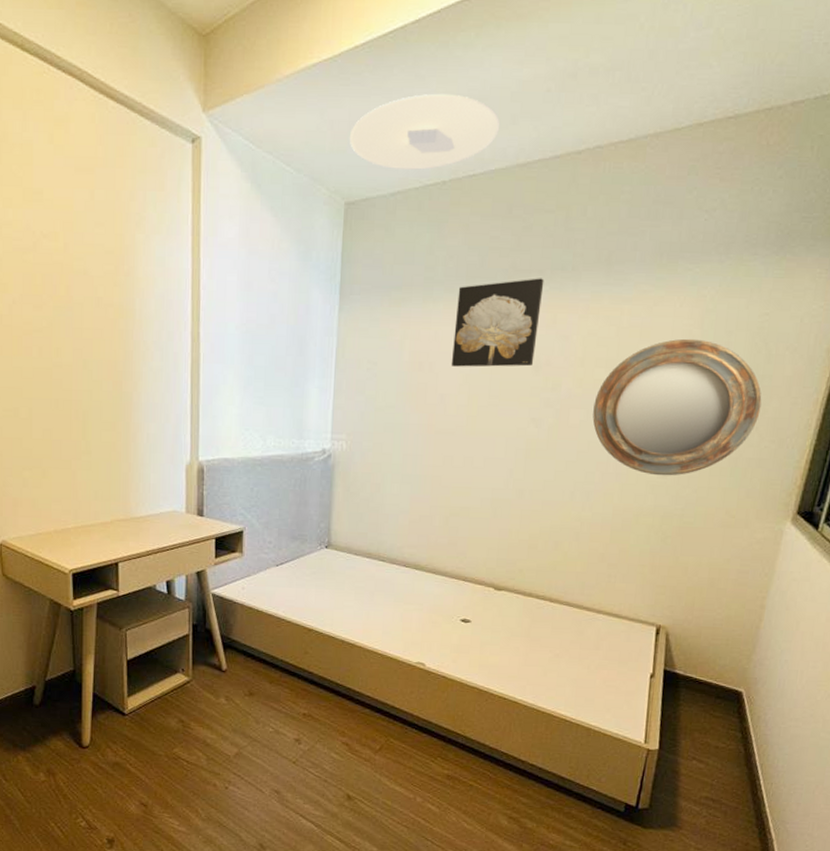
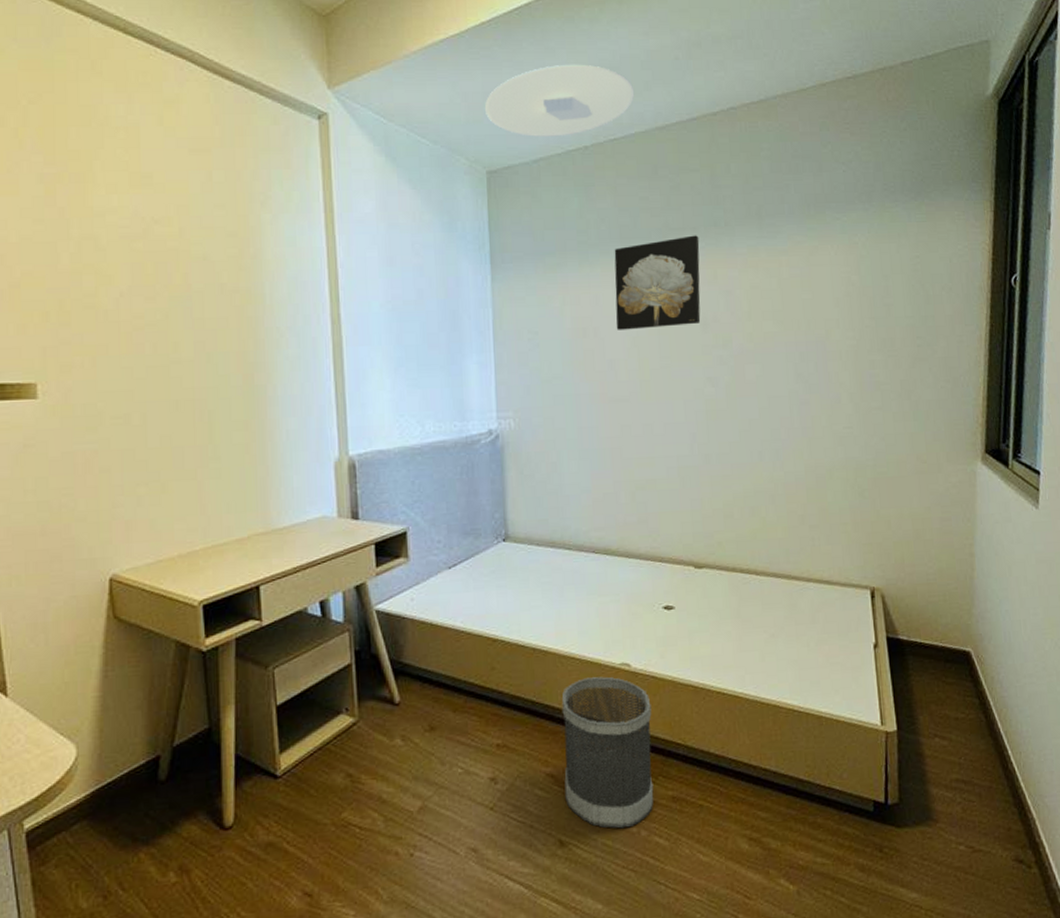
wastebasket: none [356,670,439,794] -> present [561,676,654,829]
home mirror: present [592,338,762,476] -> none [767,285,930,426]

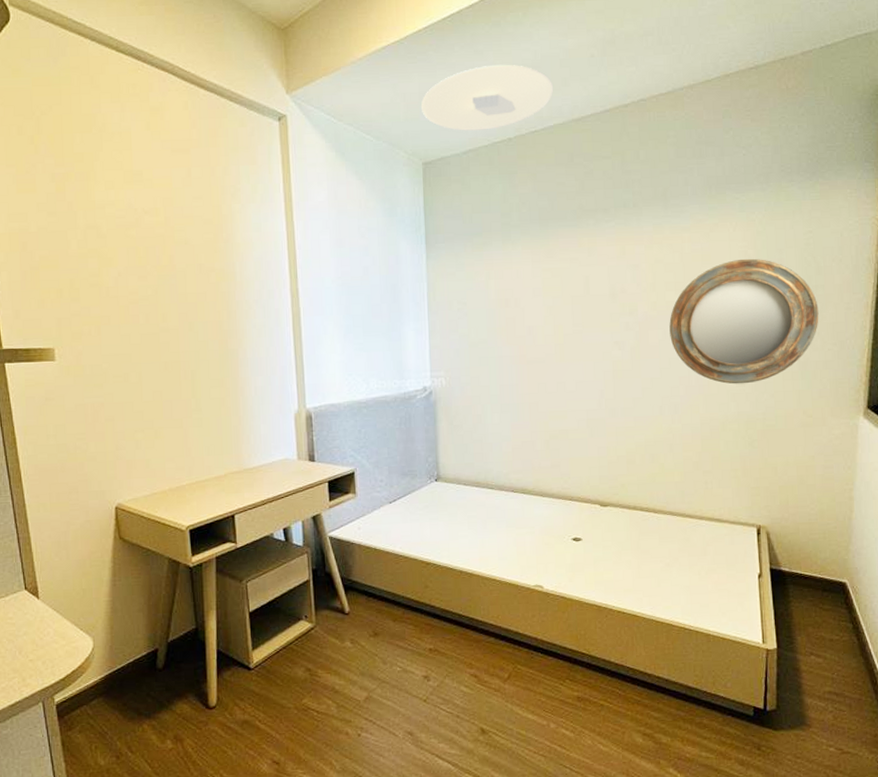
wastebasket: present [561,676,654,829] -> none [484,596,562,721]
wall art: present [614,235,701,330] -> none [533,215,610,301]
home mirror: none [767,285,930,426] -> present [669,258,819,384]

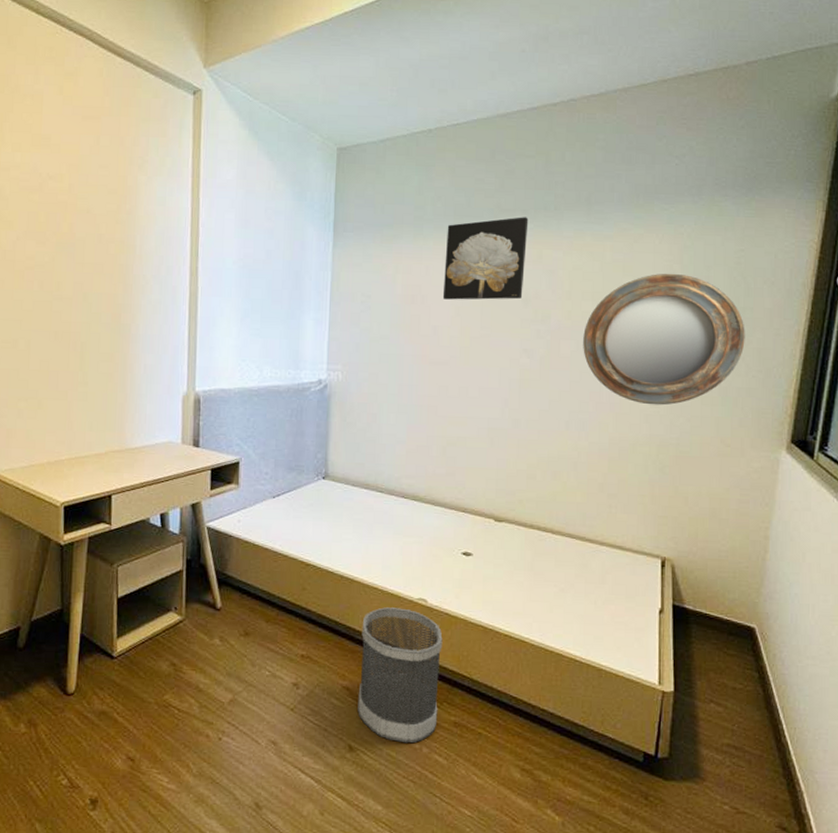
ceiling light: present [421,64,554,131] -> none [341,53,480,119]
wastebasket: none [484,596,562,721] -> present [357,607,443,744]
wall art: none [533,215,610,301] -> present [442,217,529,300]

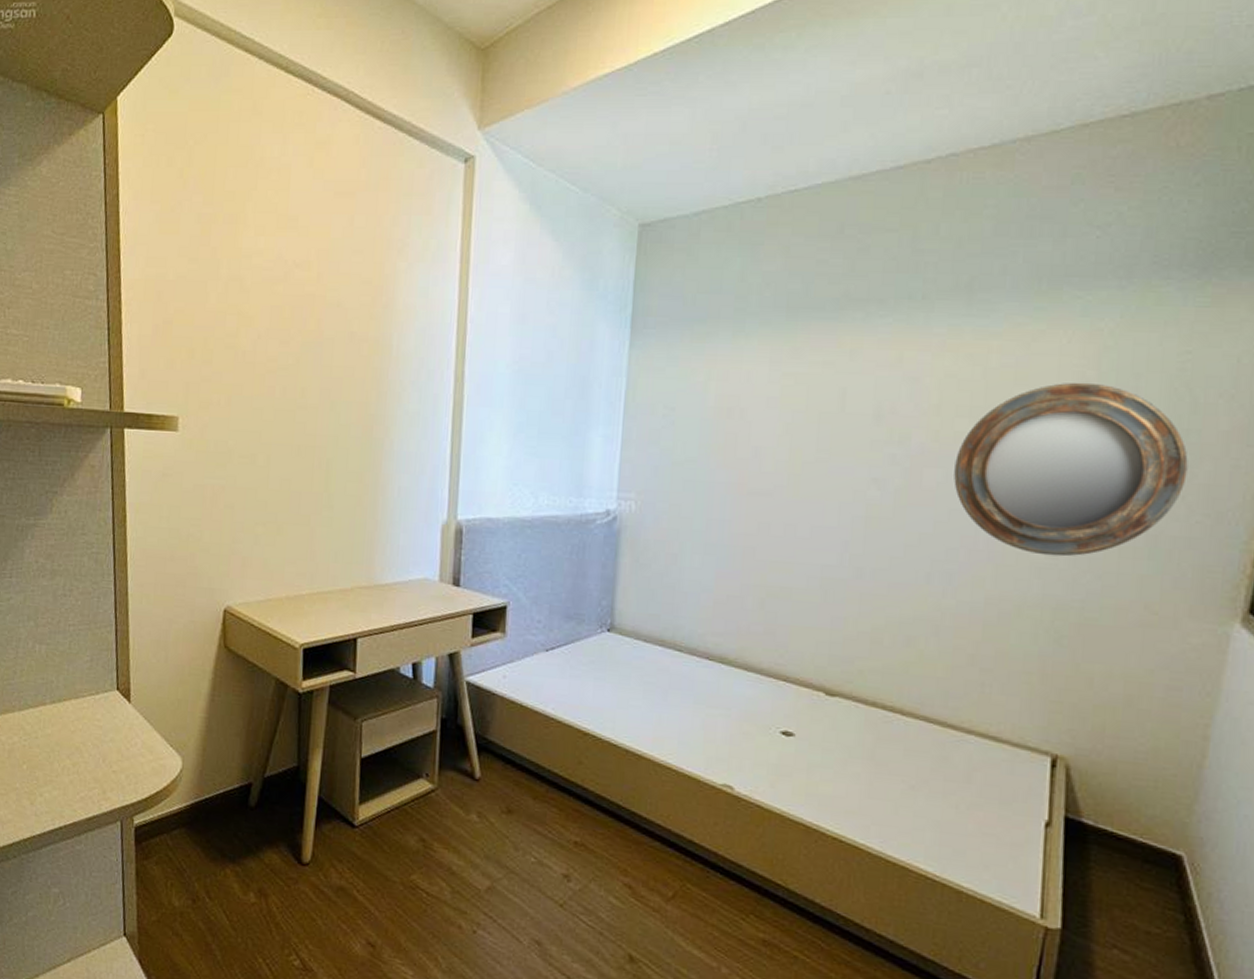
wastebasket: present [357,607,443,744] -> none [641,792,752,961]
wall art: present [442,217,529,300] -> none [767,308,886,415]

